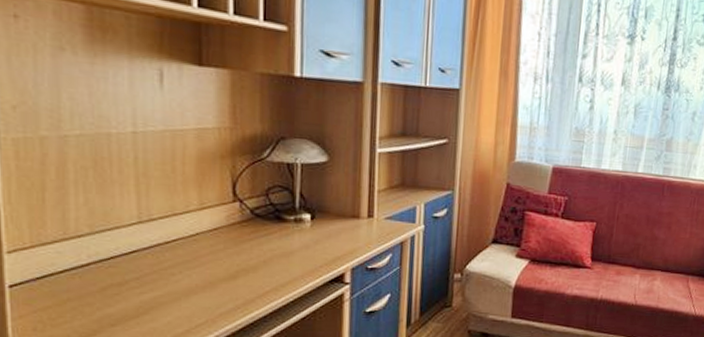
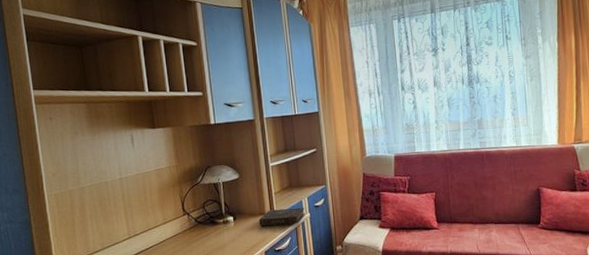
book: none [348,212,418,237] -> present [258,207,305,227]

